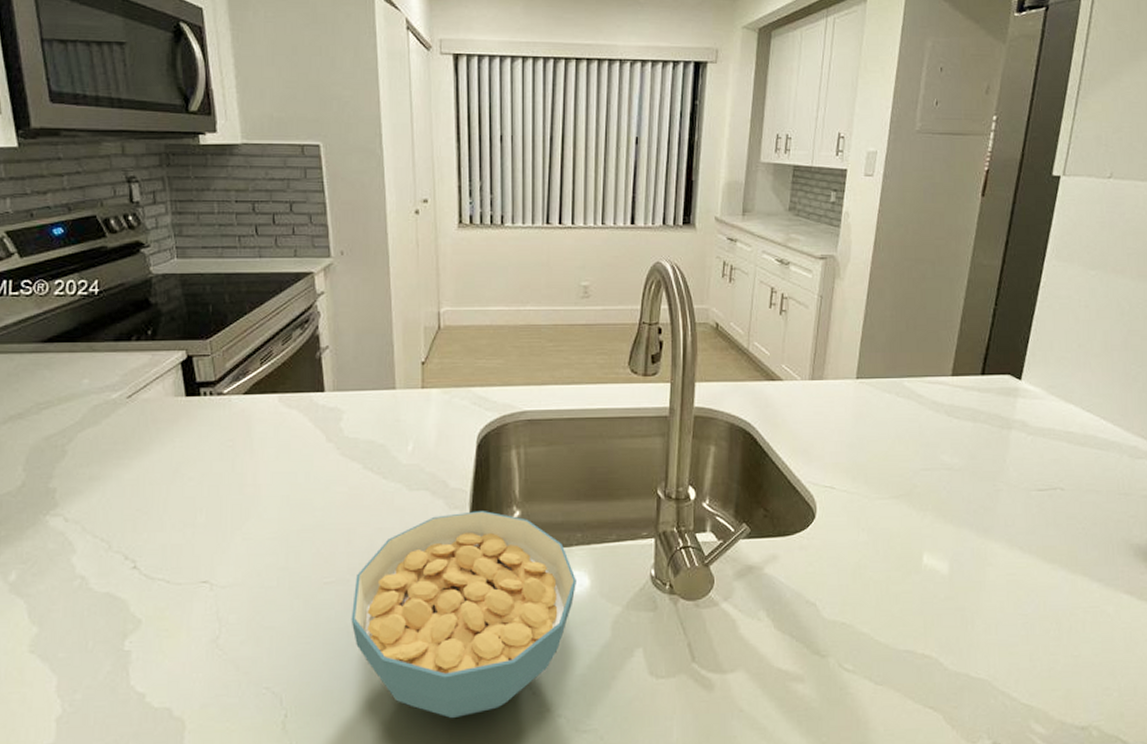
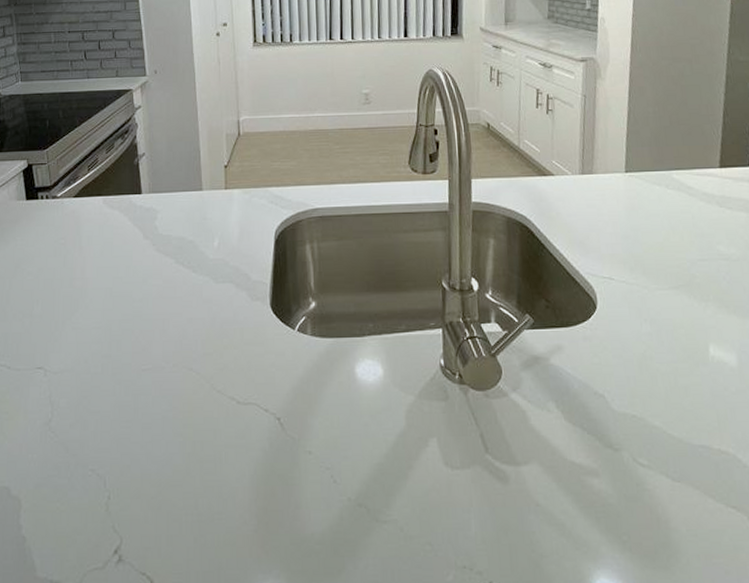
cereal bowl: present [351,511,576,719] -> none [166,302,370,505]

